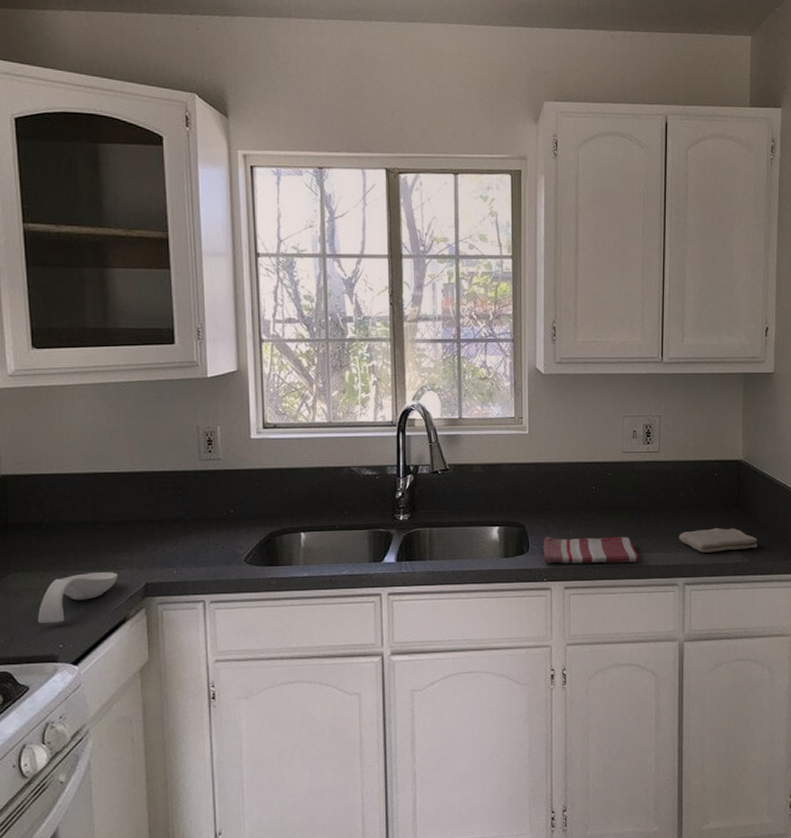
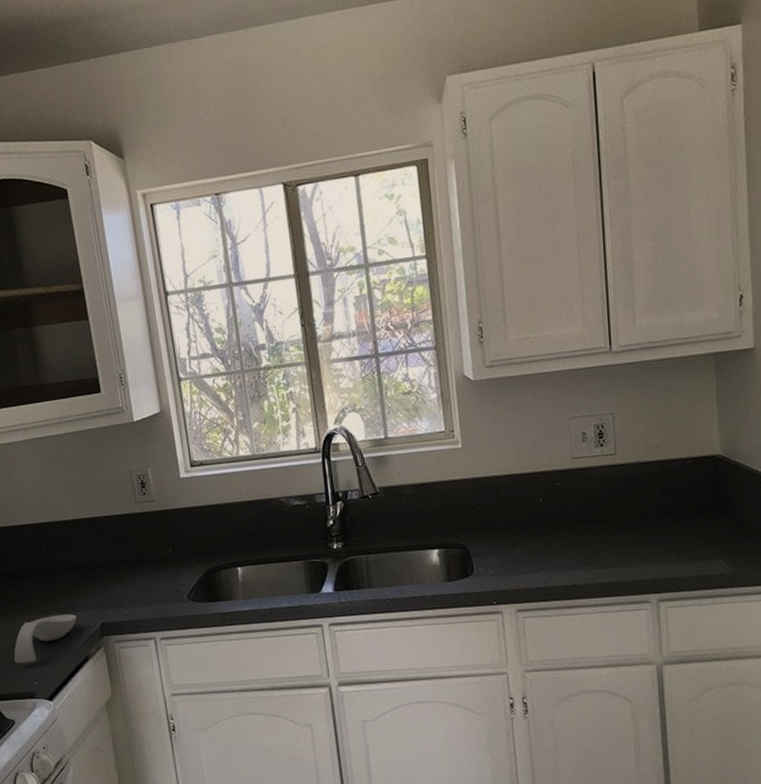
dish towel: present [544,536,639,564] -> none [489,551,601,586]
washcloth: present [679,527,757,553] -> none [647,534,747,565]

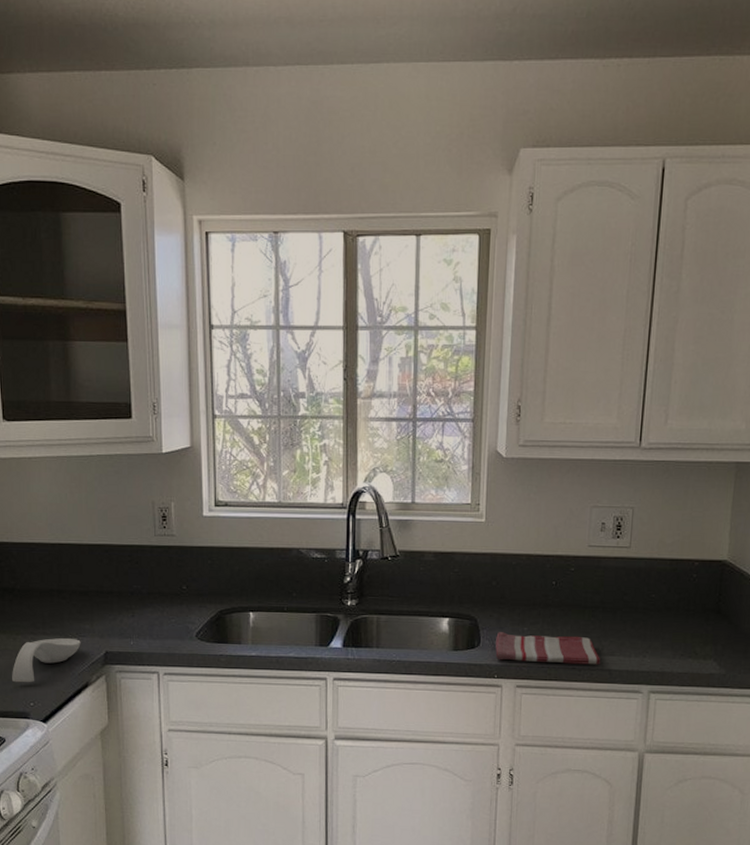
dish towel: none [489,551,601,586] -> present [495,632,600,665]

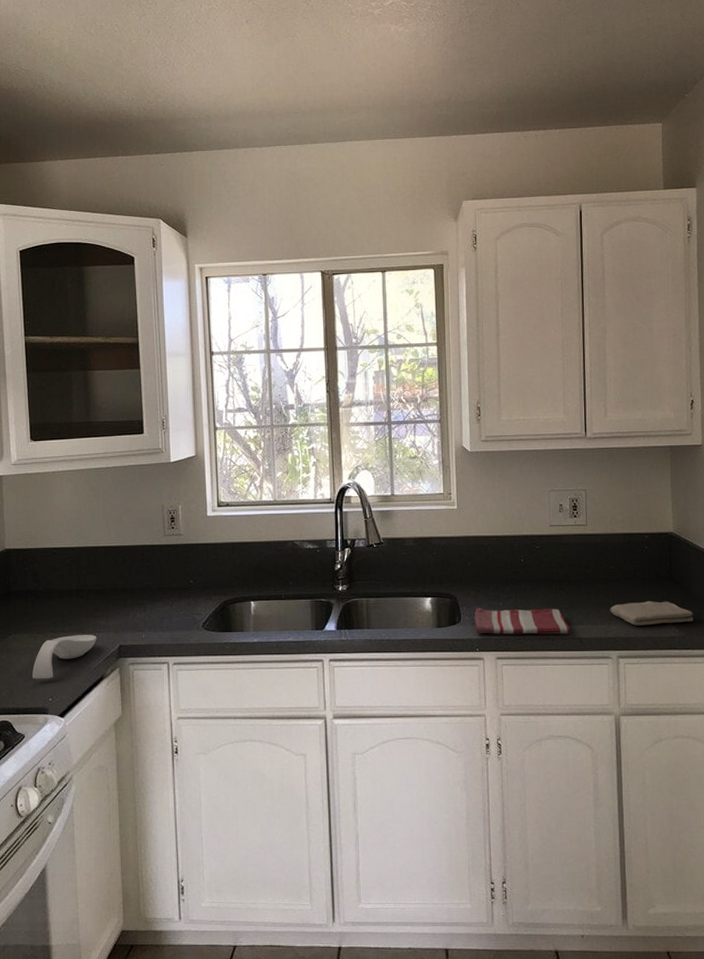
washcloth: none [646,633,738,660] -> present [610,600,693,626]

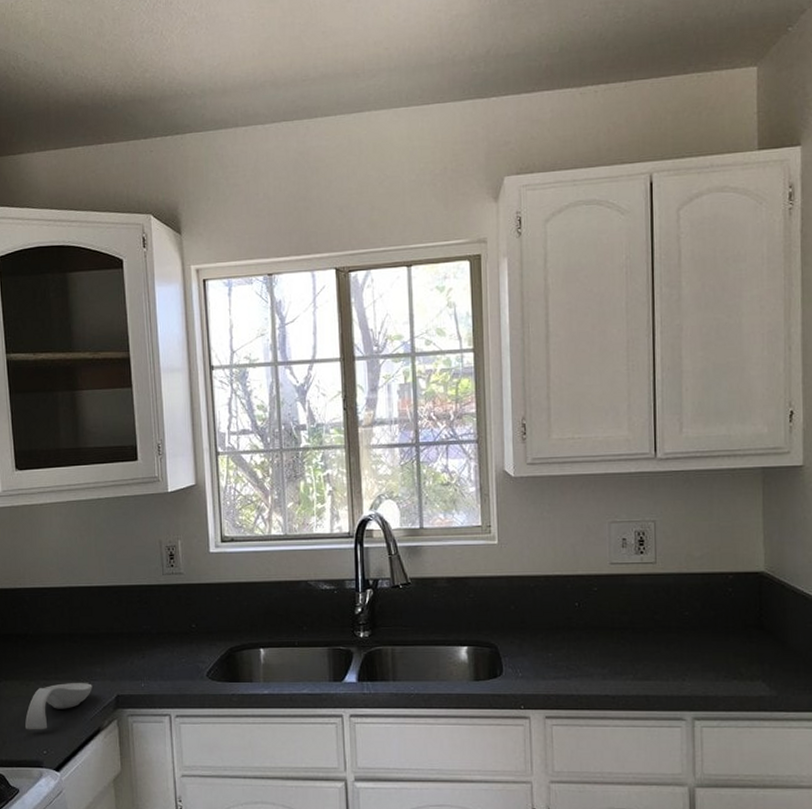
dish towel: present [475,608,571,635] -> none [519,659,635,691]
washcloth: present [610,600,693,626] -> none [684,652,789,683]

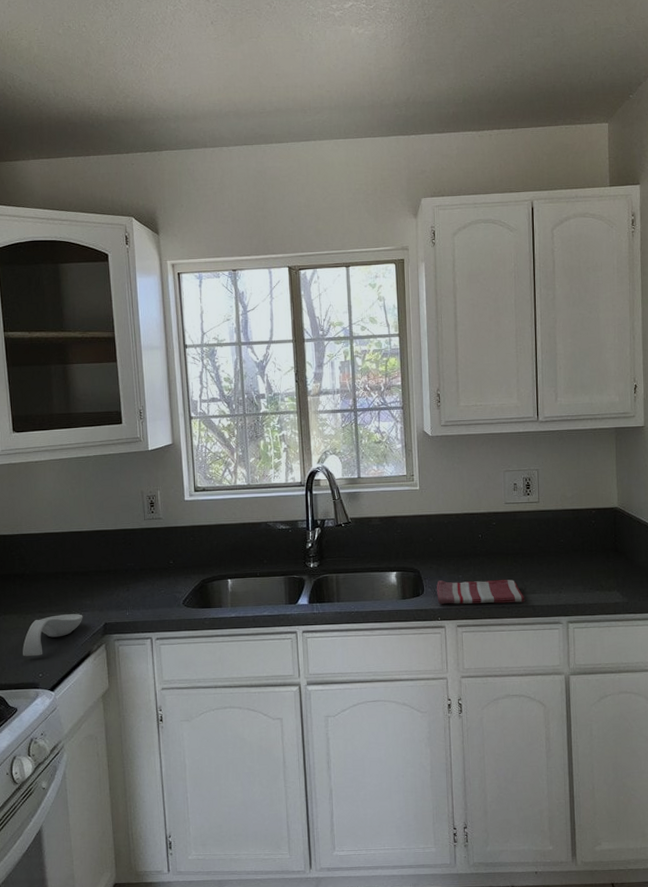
dish towel: none [519,659,635,691] -> present [437,579,525,605]

